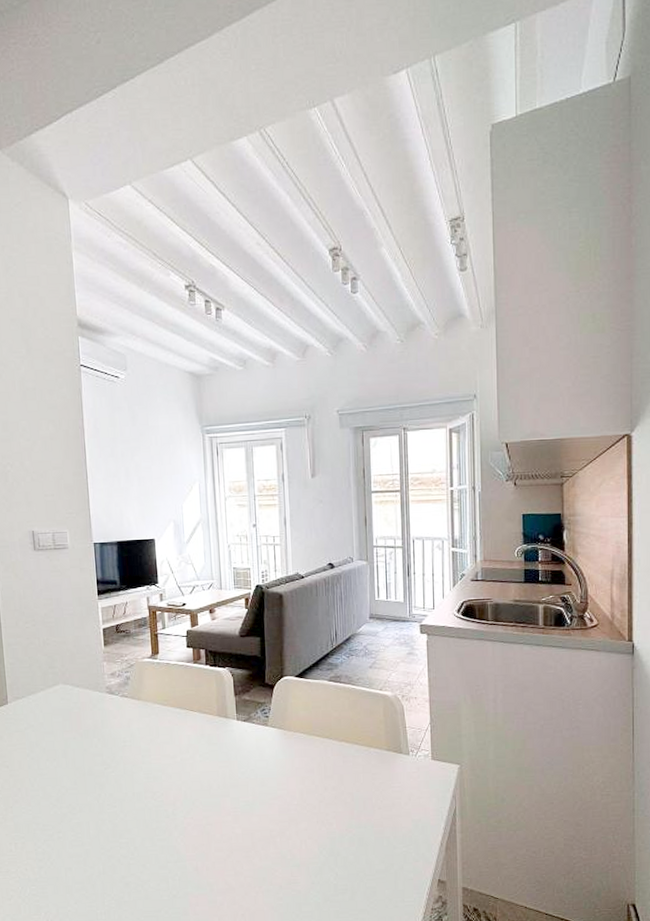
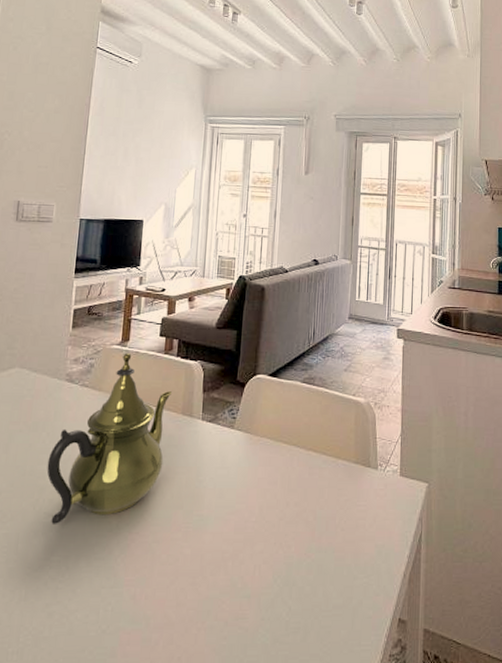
teapot: none [102,664,207,814] -> present [47,352,173,524]

